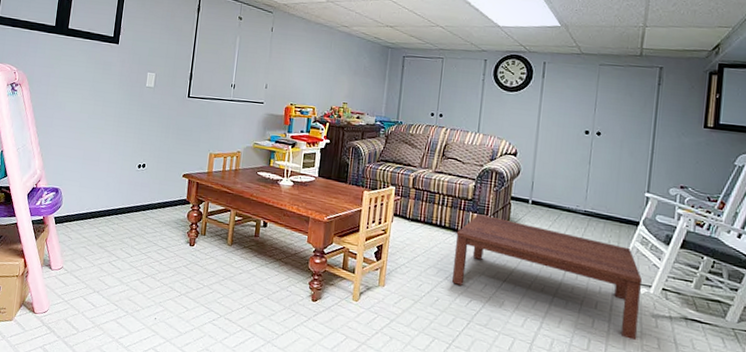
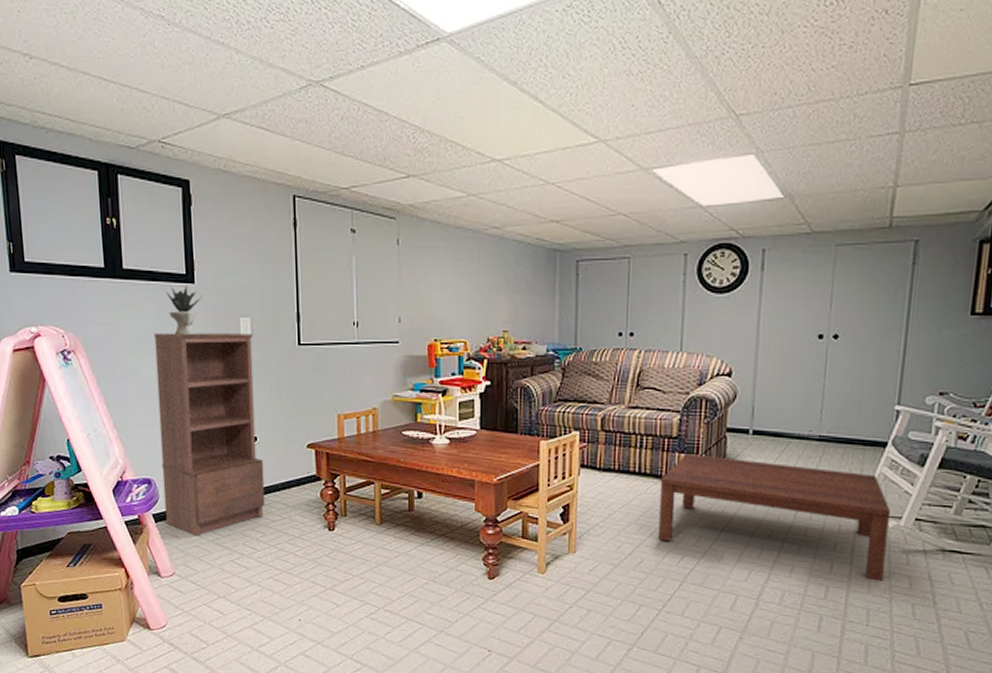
shelving unit: none [64,77,155,239] -> present [154,332,265,536]
potted plant: none [95,44,123,81] -> present [166,285,203,334]

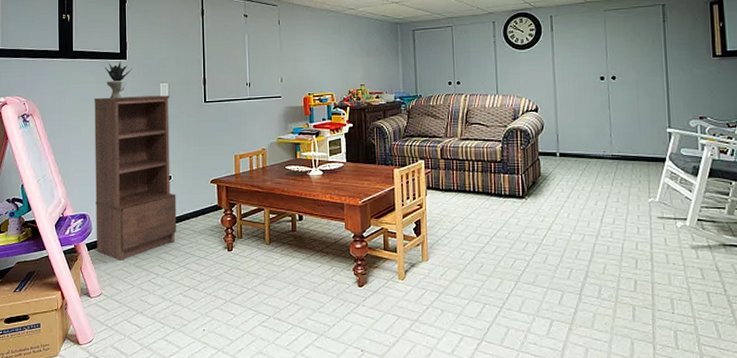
coffee table: present [658,454,892,581] -> none [491,174,680,274]

